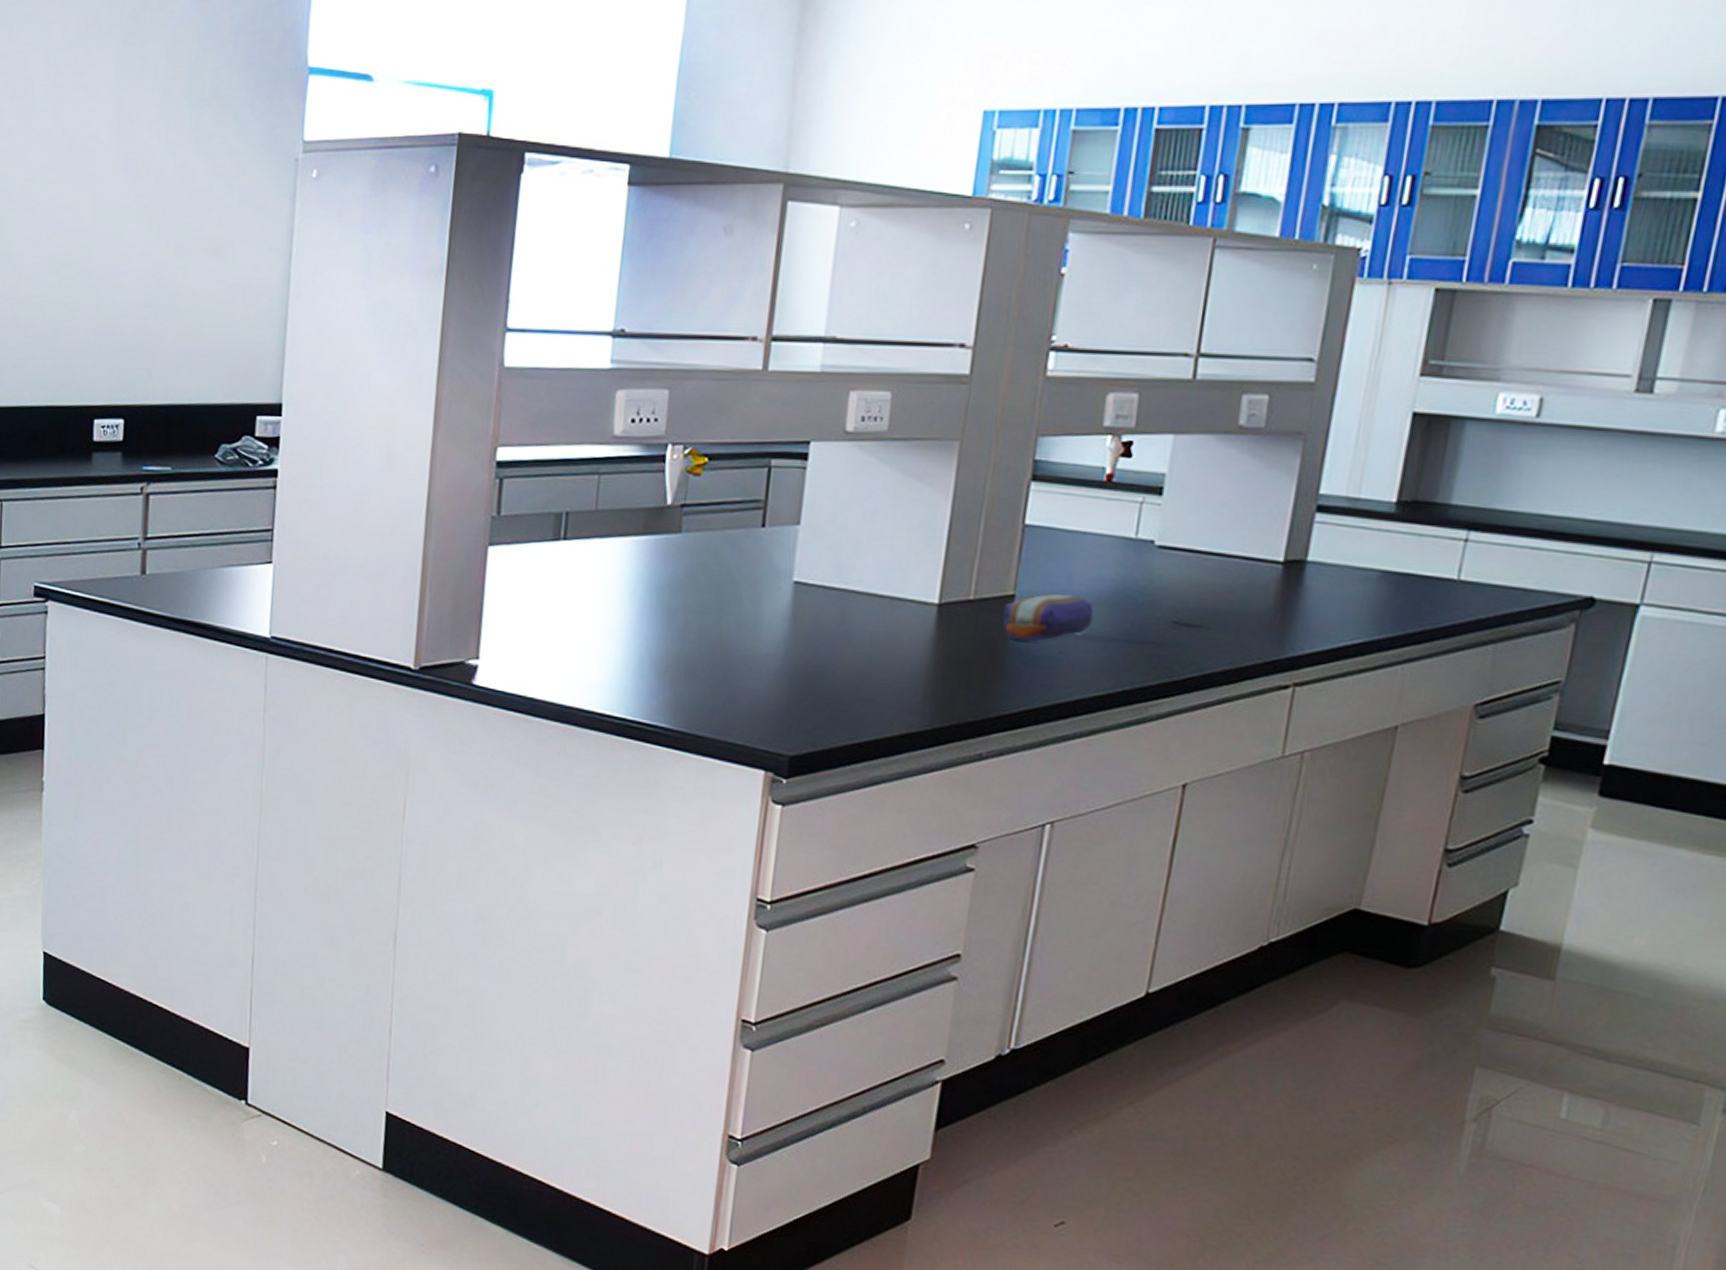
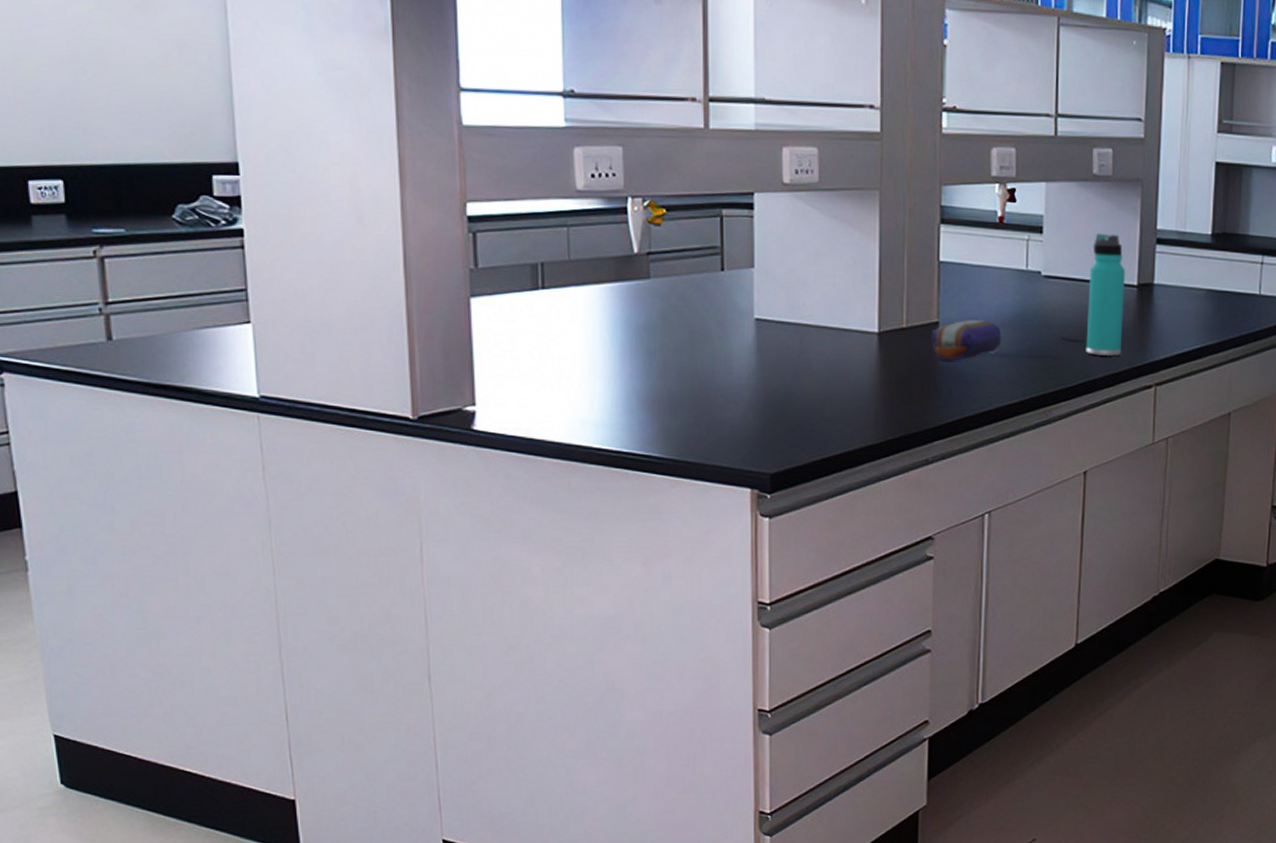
thermos bottle: none [1203,497,1269,647] -> present [1086,233,1125,357]

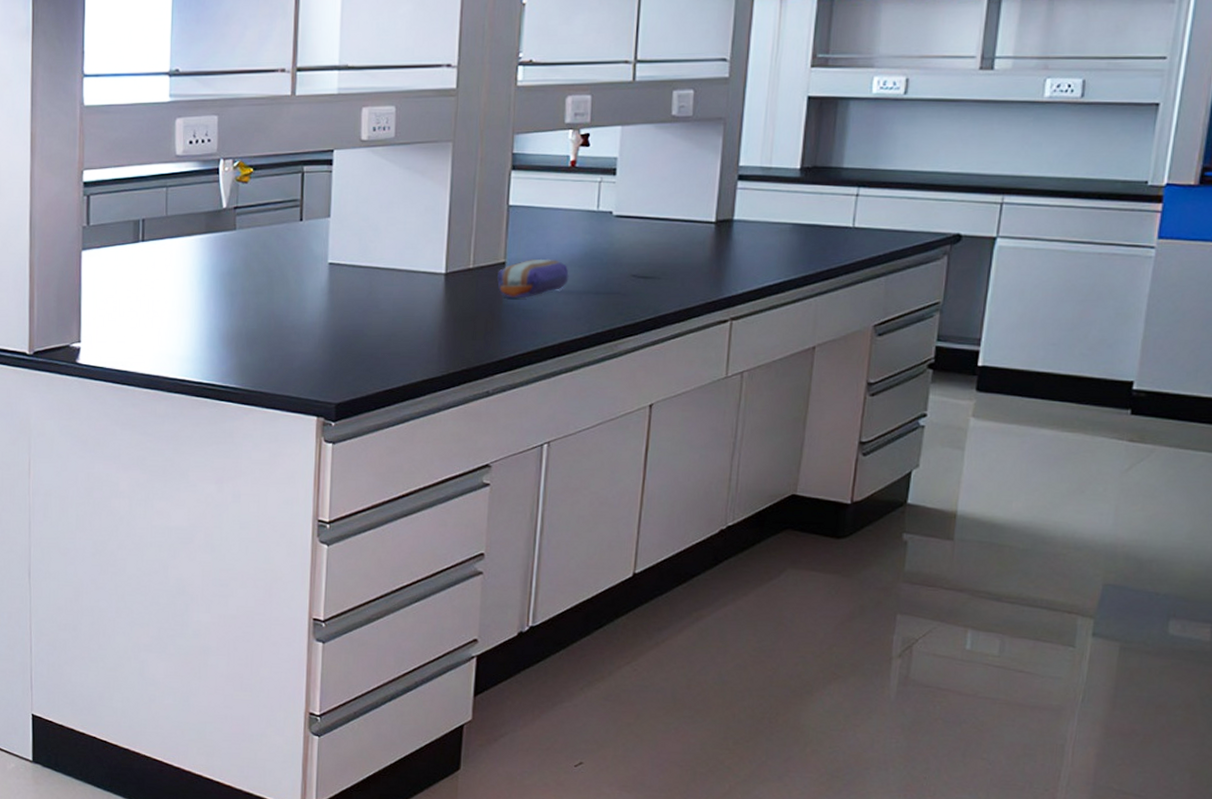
thermos bottle: present [1086,233,1125,357] -> none [656,172,703,293]

